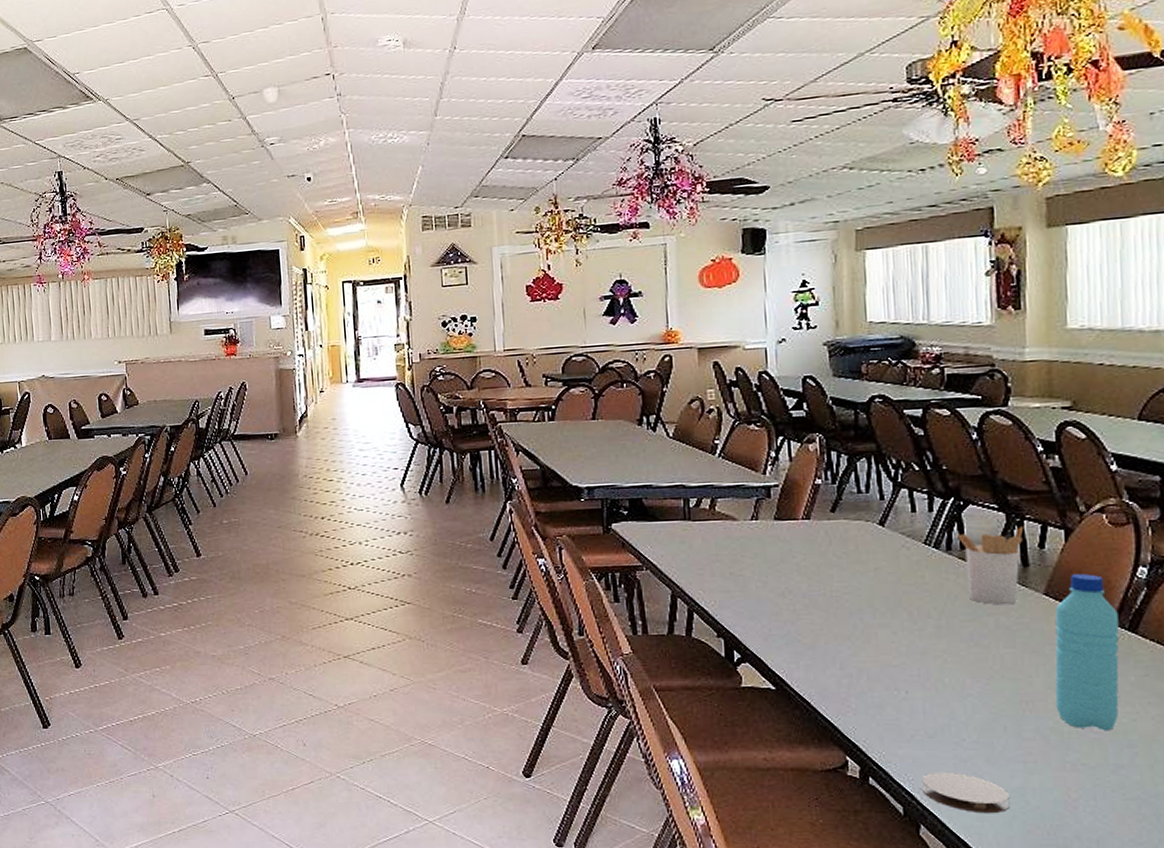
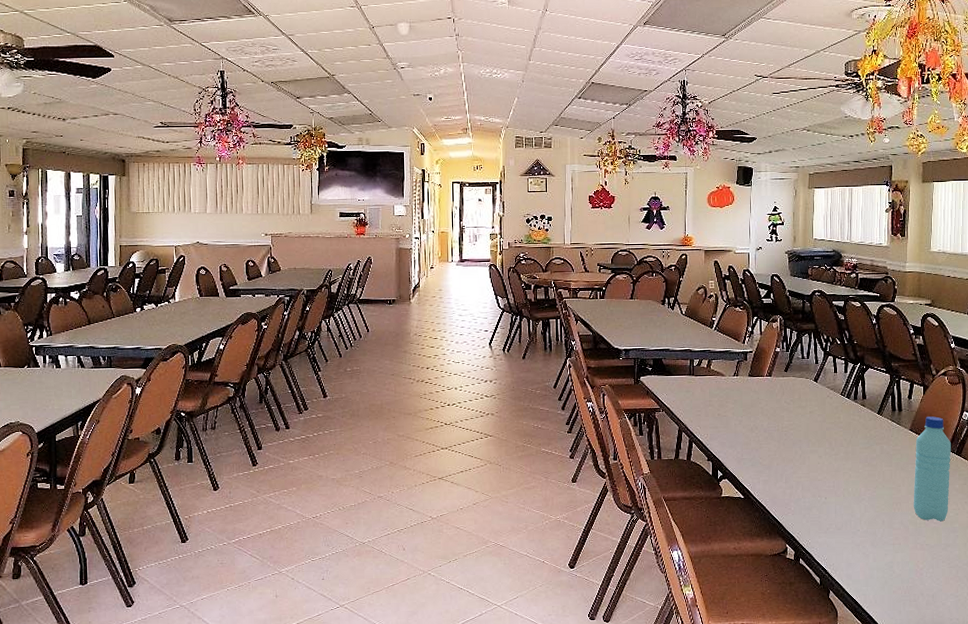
coaster: present [922,771,1010,814] -> none [832,553,884,581]
utensil holder: present [956,526,1024,605] -> none [860,384,900,438]

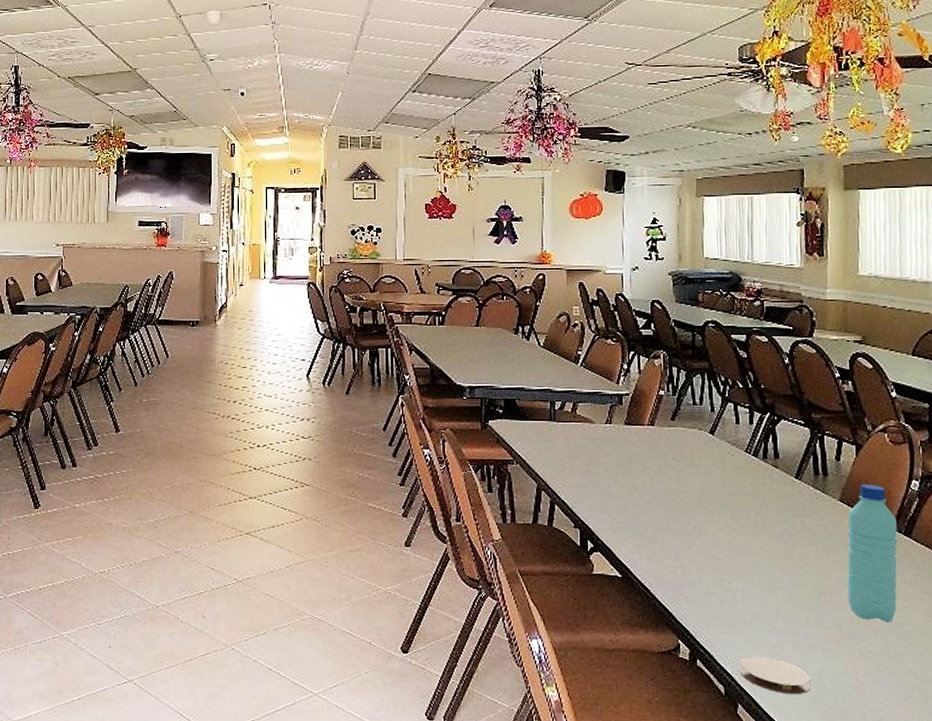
coaster: none [832,553,884,581] -> present [740,656,811,695]

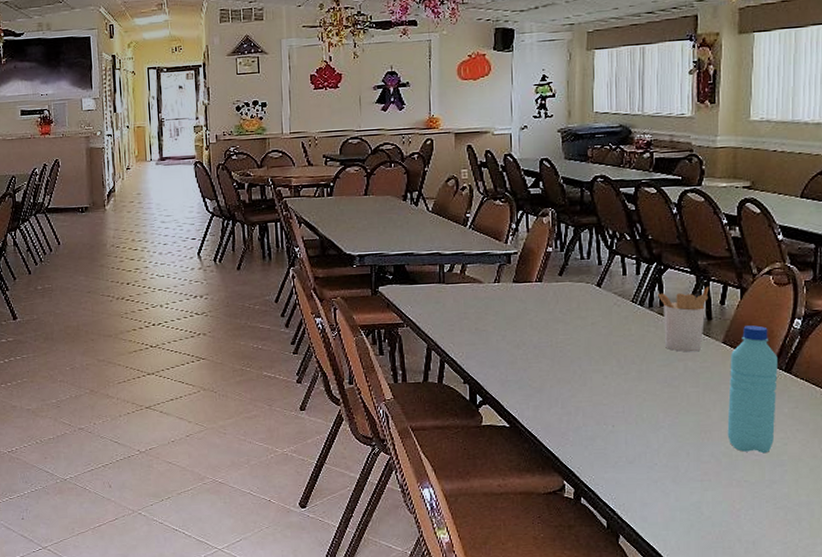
coaster: present [740,656,811,695] -> none [622,491,689,524]
utensil holder: none [771,441,825,509] -> present [657,287,710,353]

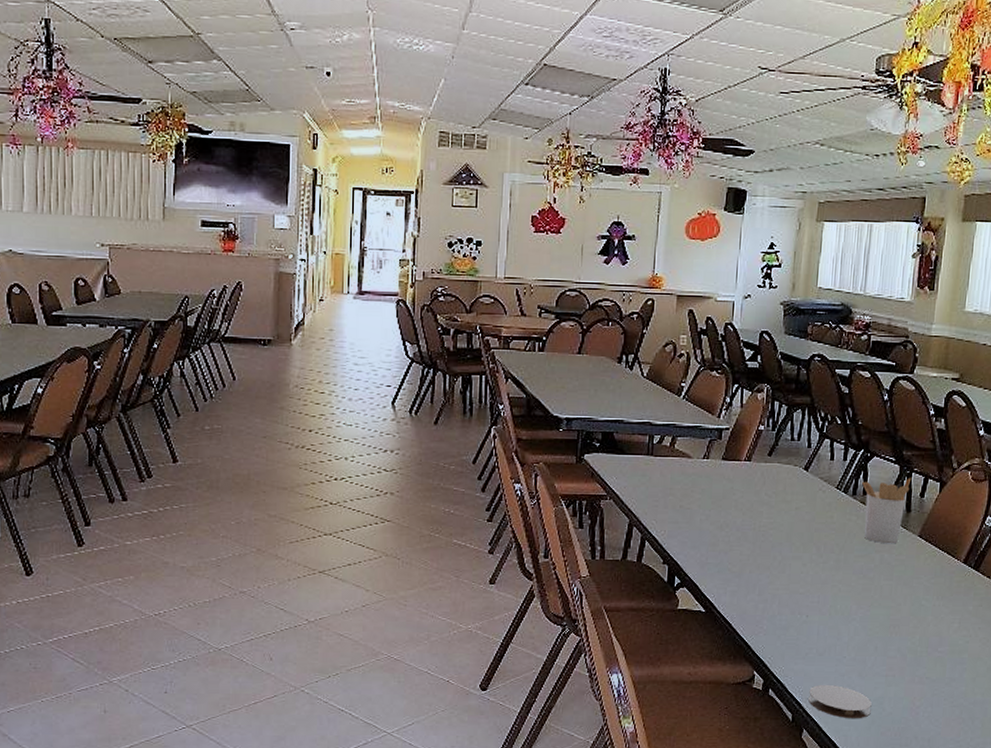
coaster: none [622,491,689,524] -> present [808,684,872,719]
water bottle: present [727,325,778,454] -> none [914,520,968,651]

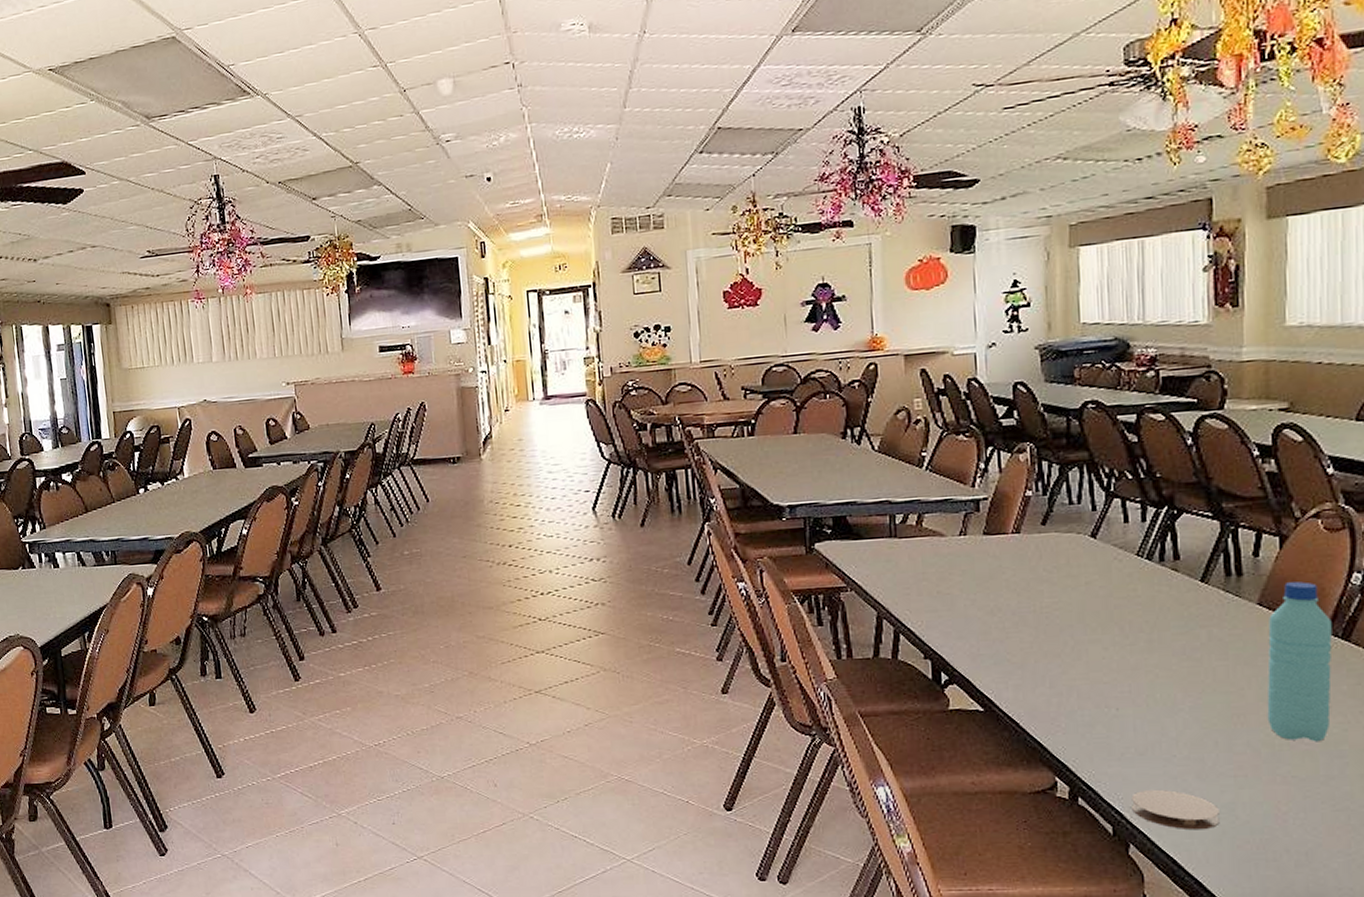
utensil holder: present [861,478,912,544] -> none [1169,534,1239,617]
water bottle: none [914,520,968,651] -> present [1267,582,1332,742]

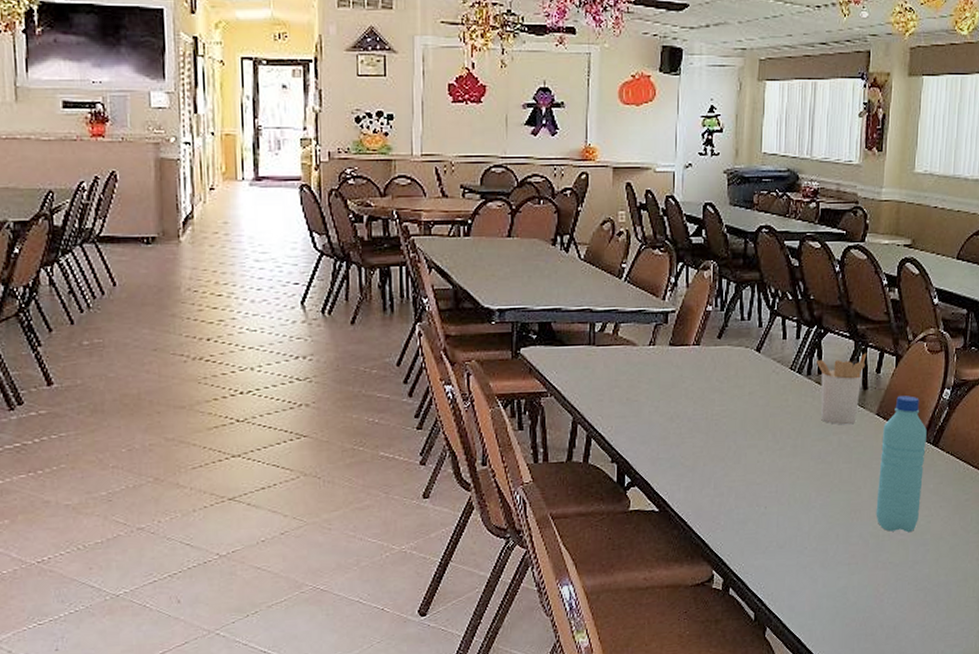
coaster: present [1131,789,1220,830] -> none [770,578,835,613]
utensil holder: none [1169,534,1239,617] -> present [815,353,867,425]

